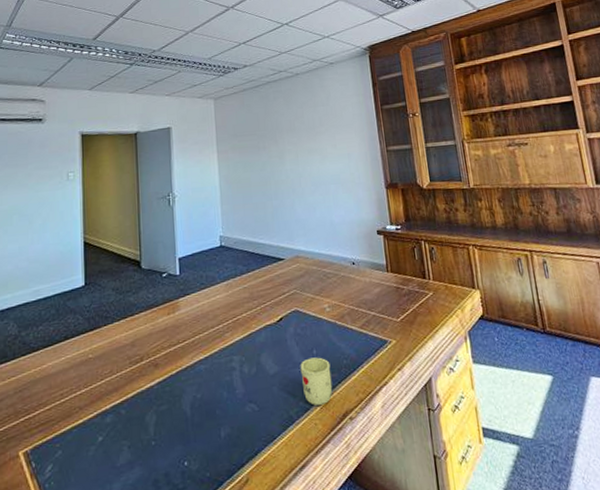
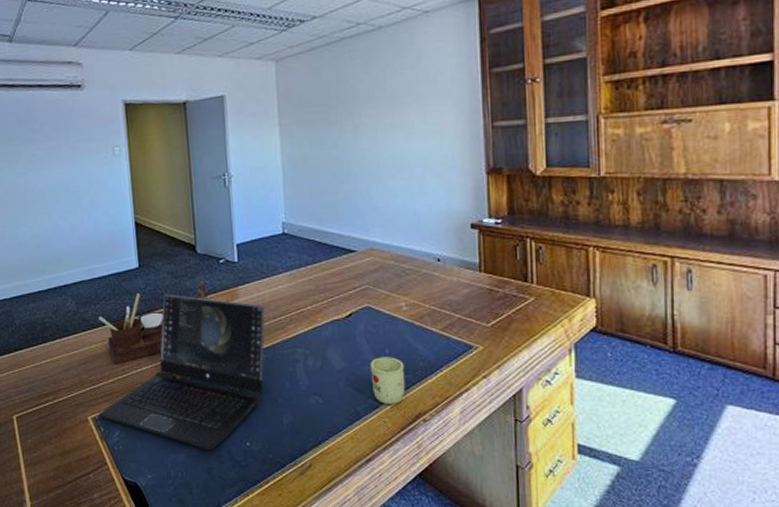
laptop: none [32,310,204,476] -> present [99,294,265,451]
desk organizer: none [40,296,151,389] -> present [99,281,209,364]

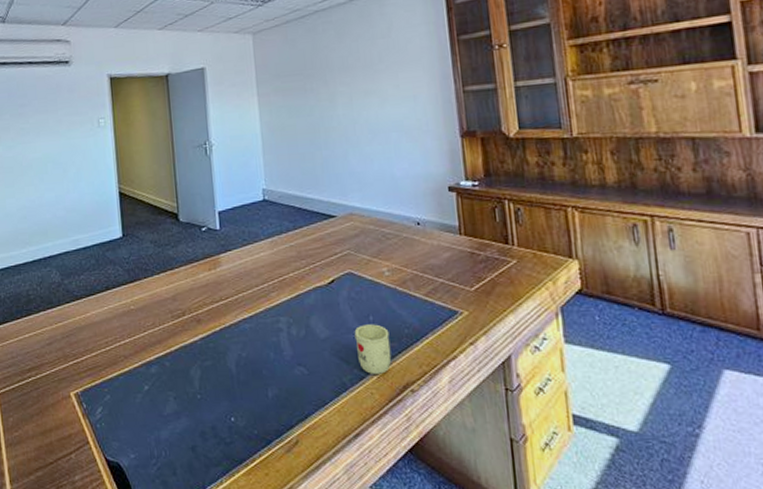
desk organizer: present [99,281,209,364] -> none [83,250,191,337]
laptop: present [99,294,265,451] -> none [82,263,248,427]

